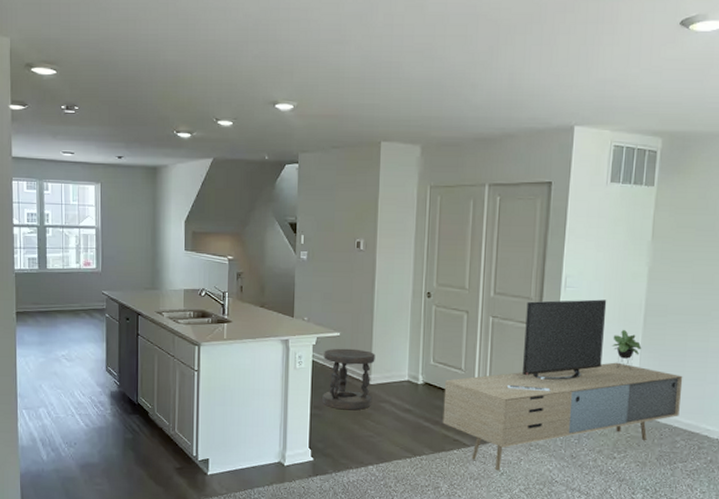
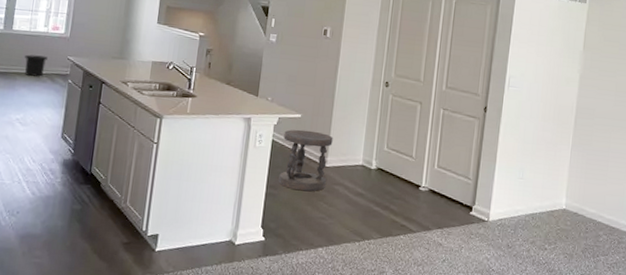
trash can: none [62,292,83,313] -> present [25,54,48,77]
media console: present [442,299,683,471] -> none [392,97,607,258]

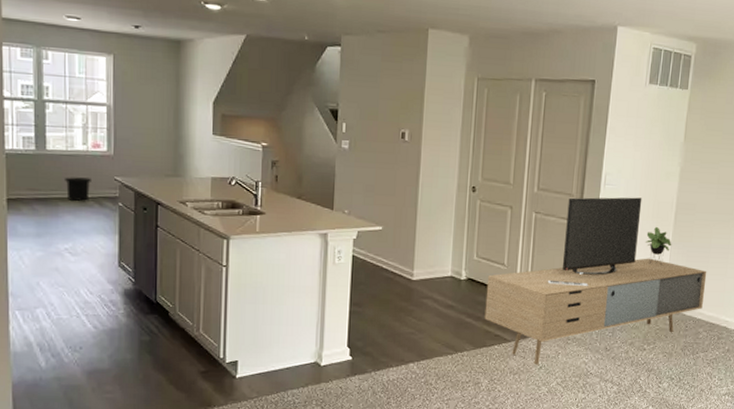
stool: present [278,129,333,192] -> none [362,242,418,307]
media console: none [392,97,607,258] -> present [484,197,707,365]

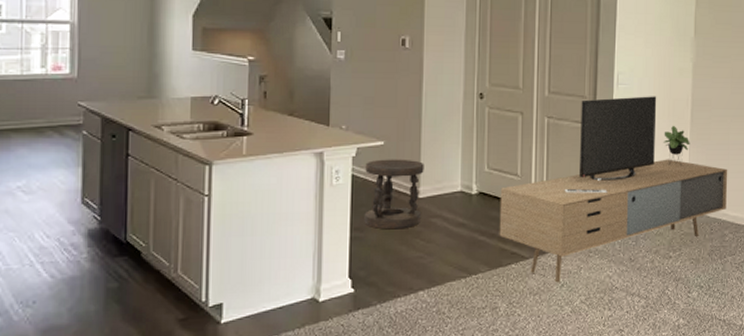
trash can: present [65,177,91,201] -> none [19,104,50,131]
stool: none [362,242,418,307] -> present [364,159,424,230]

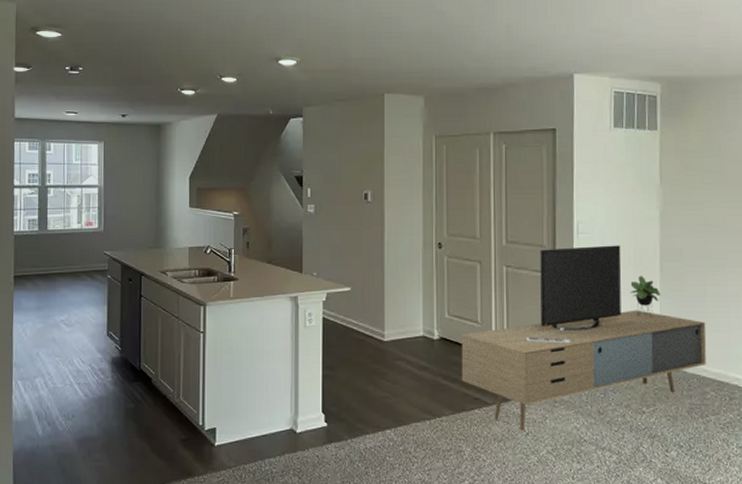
stool: present [364,159,424,230] -> none [335,304,388,370]

